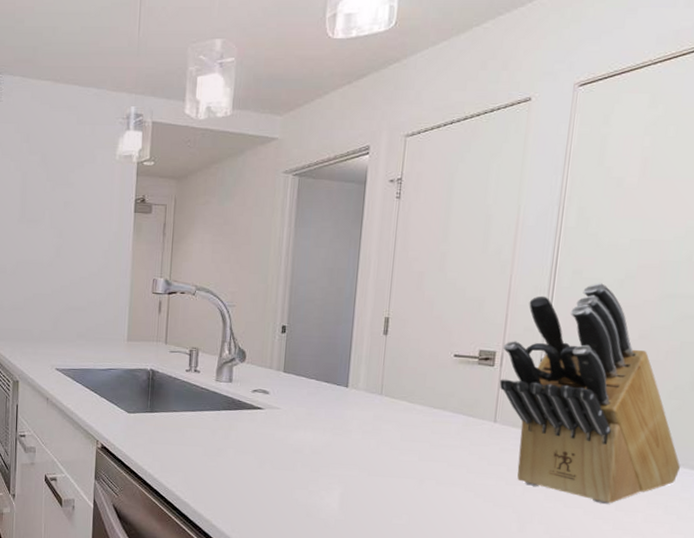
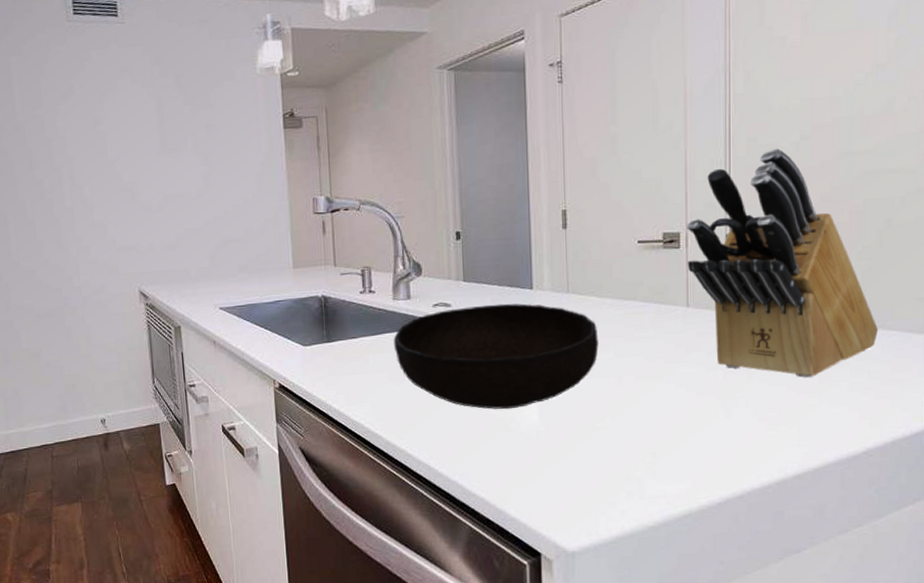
bowl: none [211,396,405,496] -> present [393,303,599,410]

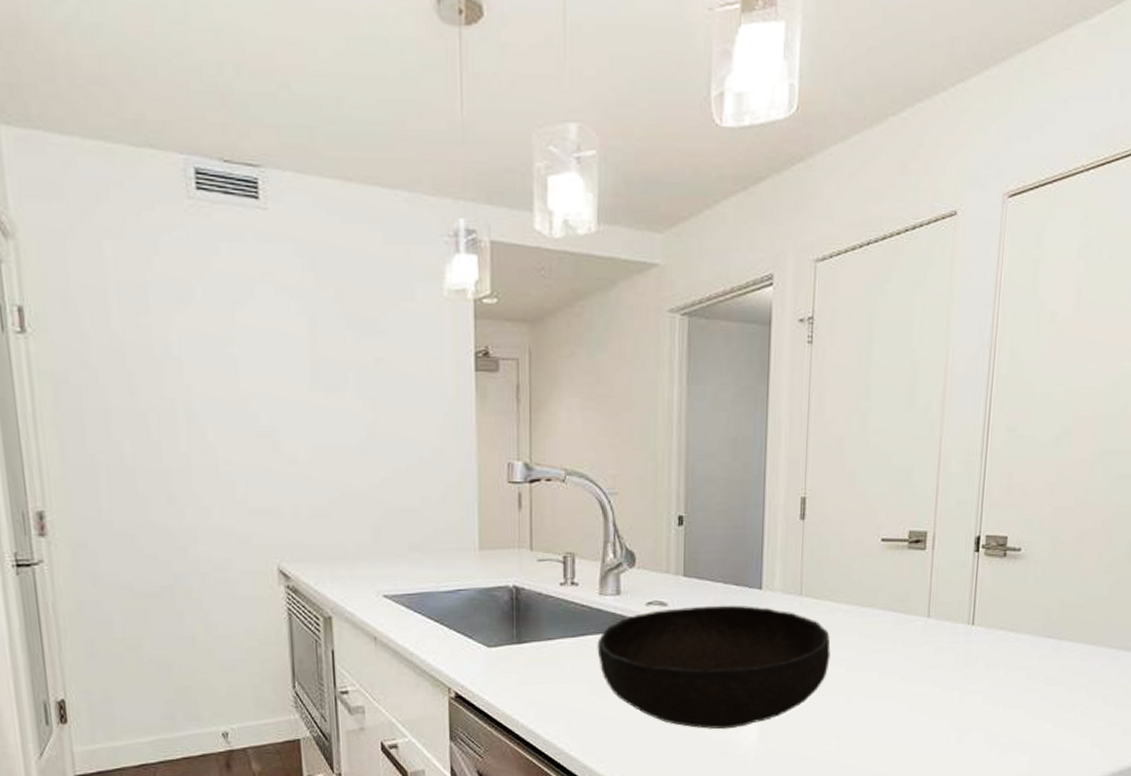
knife block: present [687,148,878,378] -> none [932,441,1118,701]

